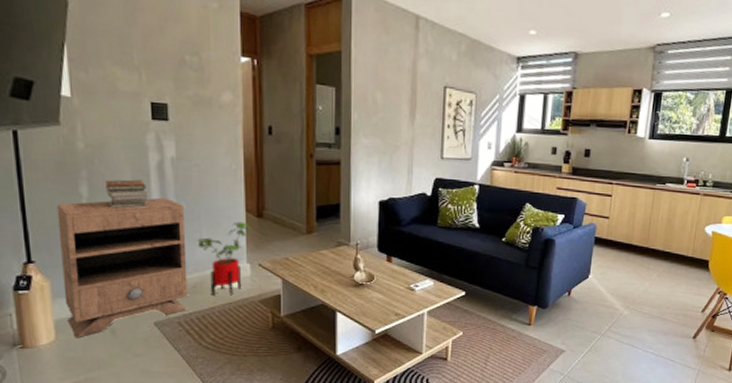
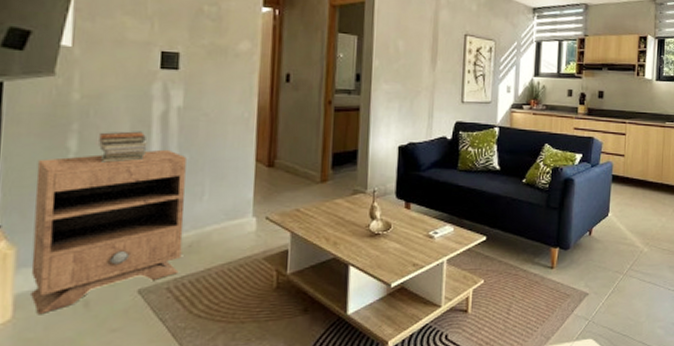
house plant: present [197,221,252,296] -> none [198,172,261,255]

